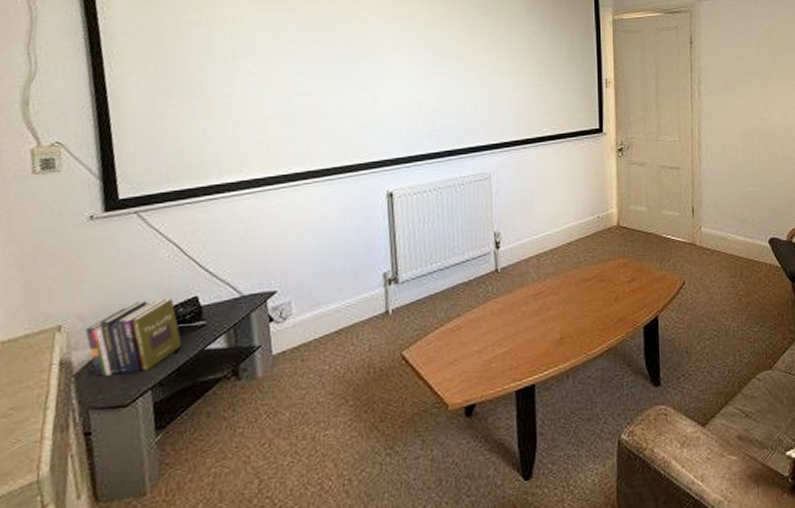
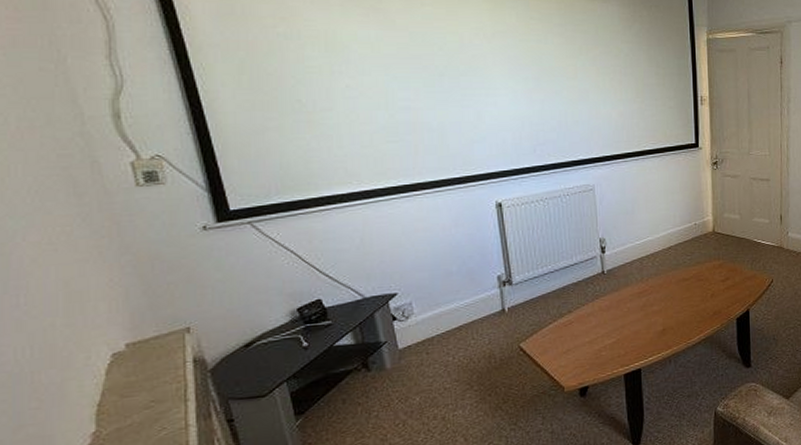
books: present [85,298,183,376] -> none [214,301,311,371]

